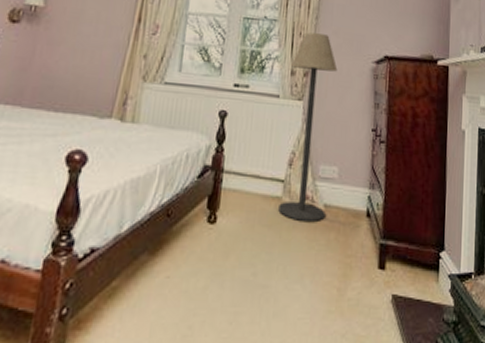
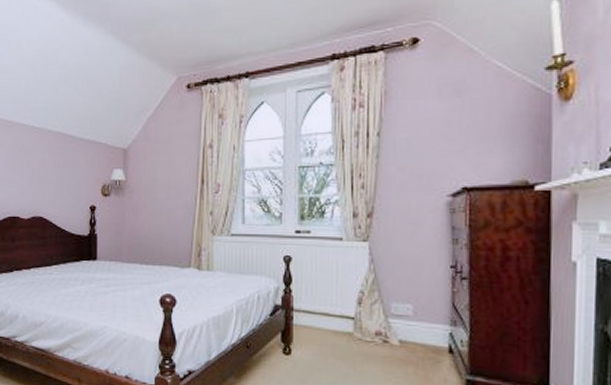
floor lamp: present [278,32,338,221] -> none [351,172,405,356]

